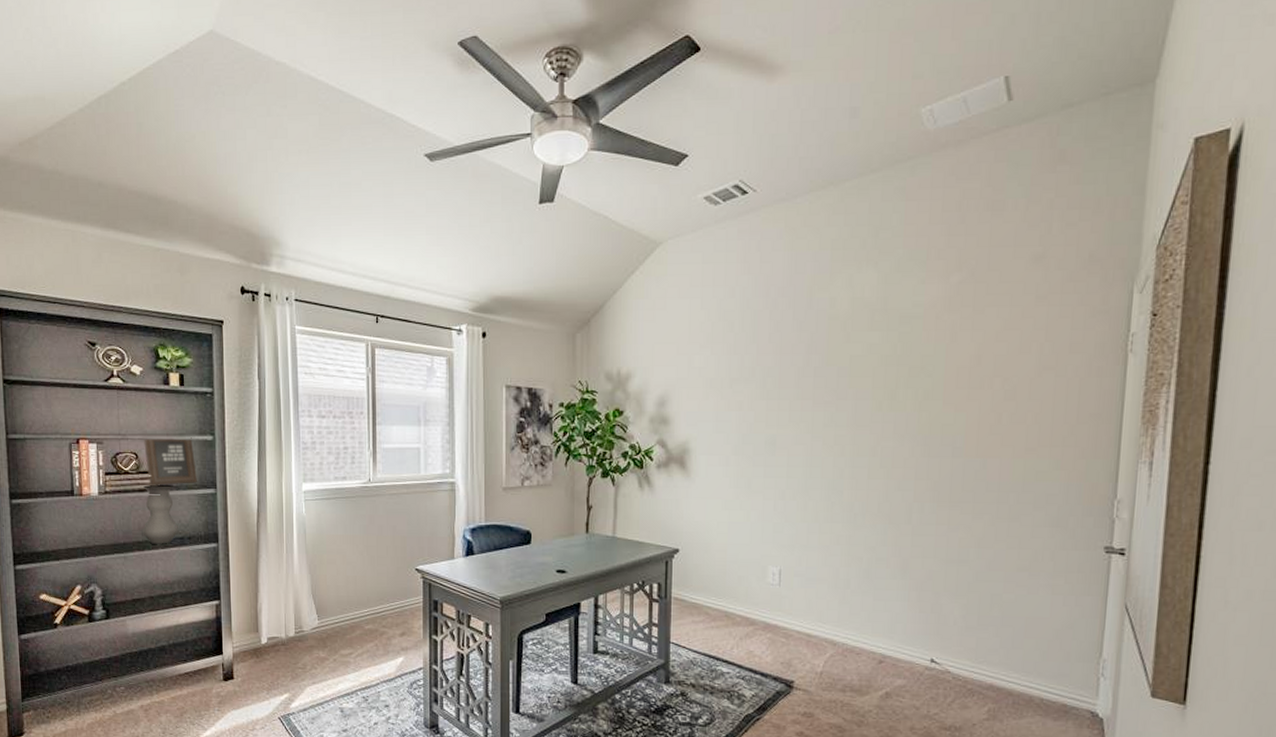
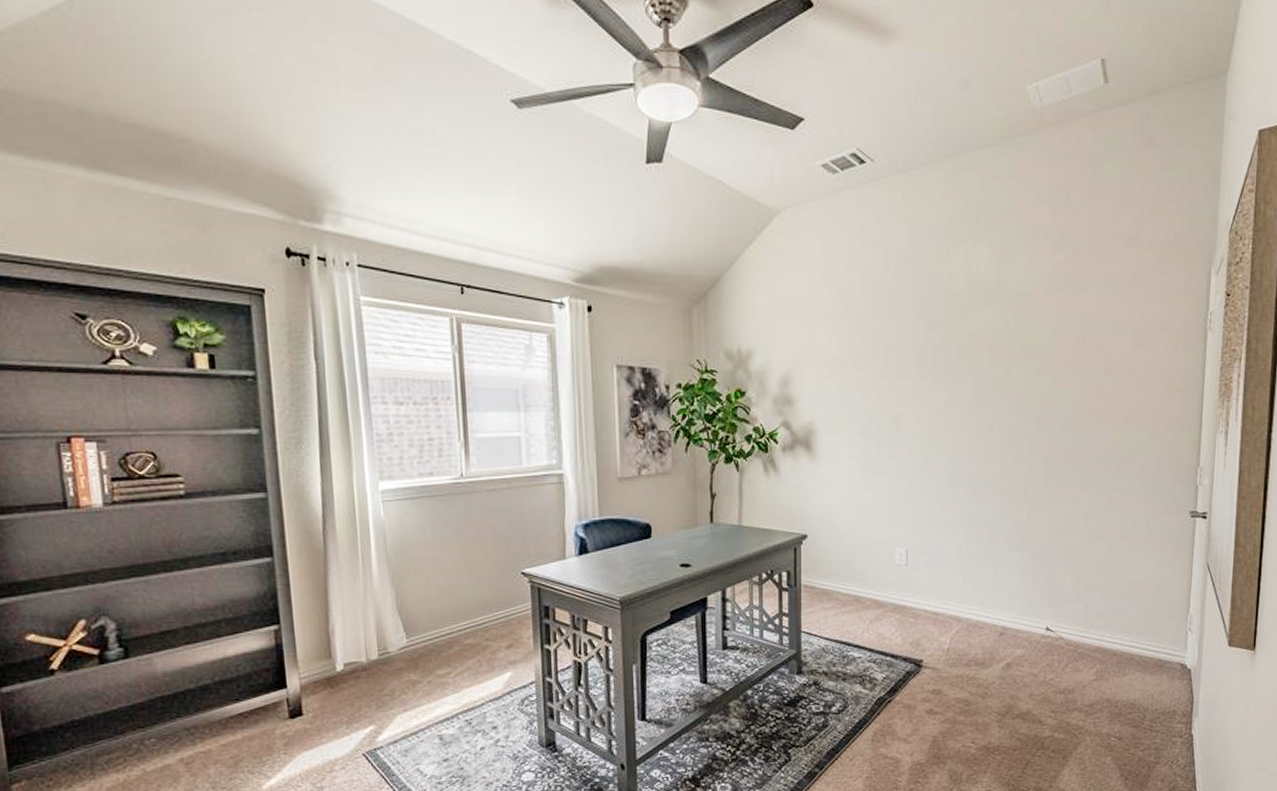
vase: present [143,484,178,544] -> none [167,489,219,563]
picture frame: present [144,437,197,486] -> none [164,431,240,493]

